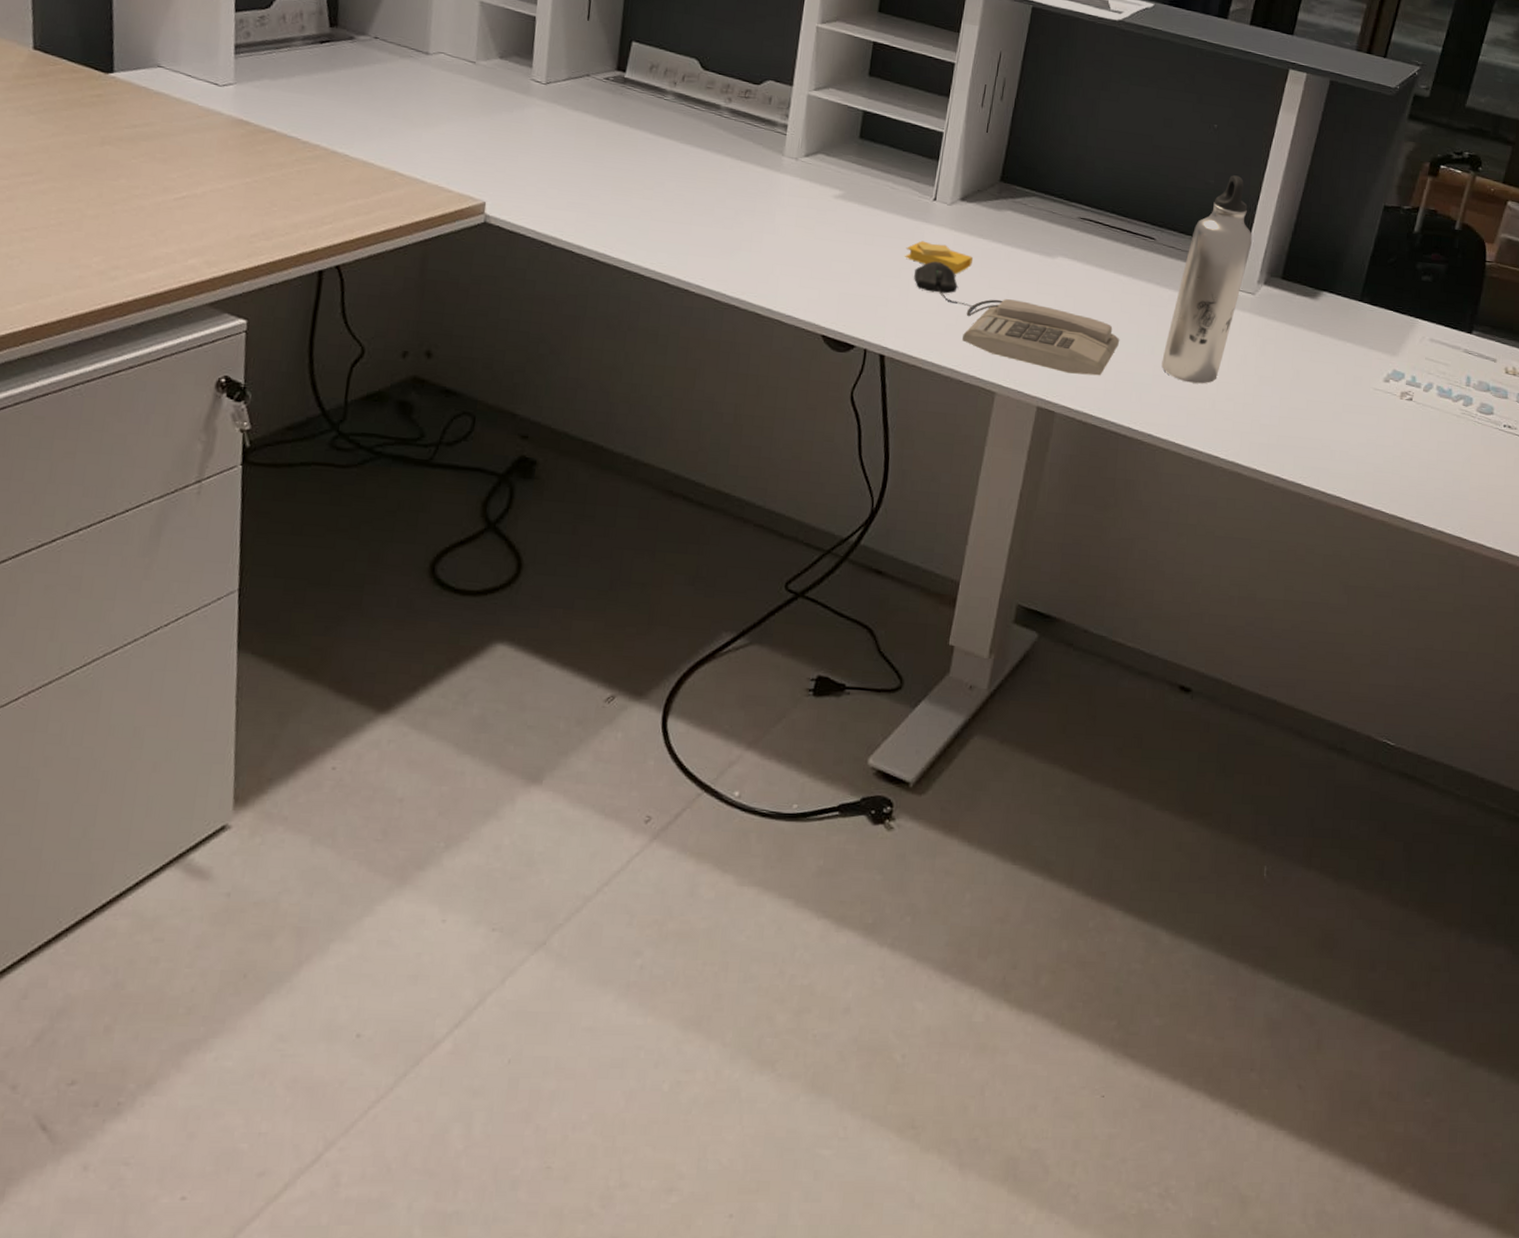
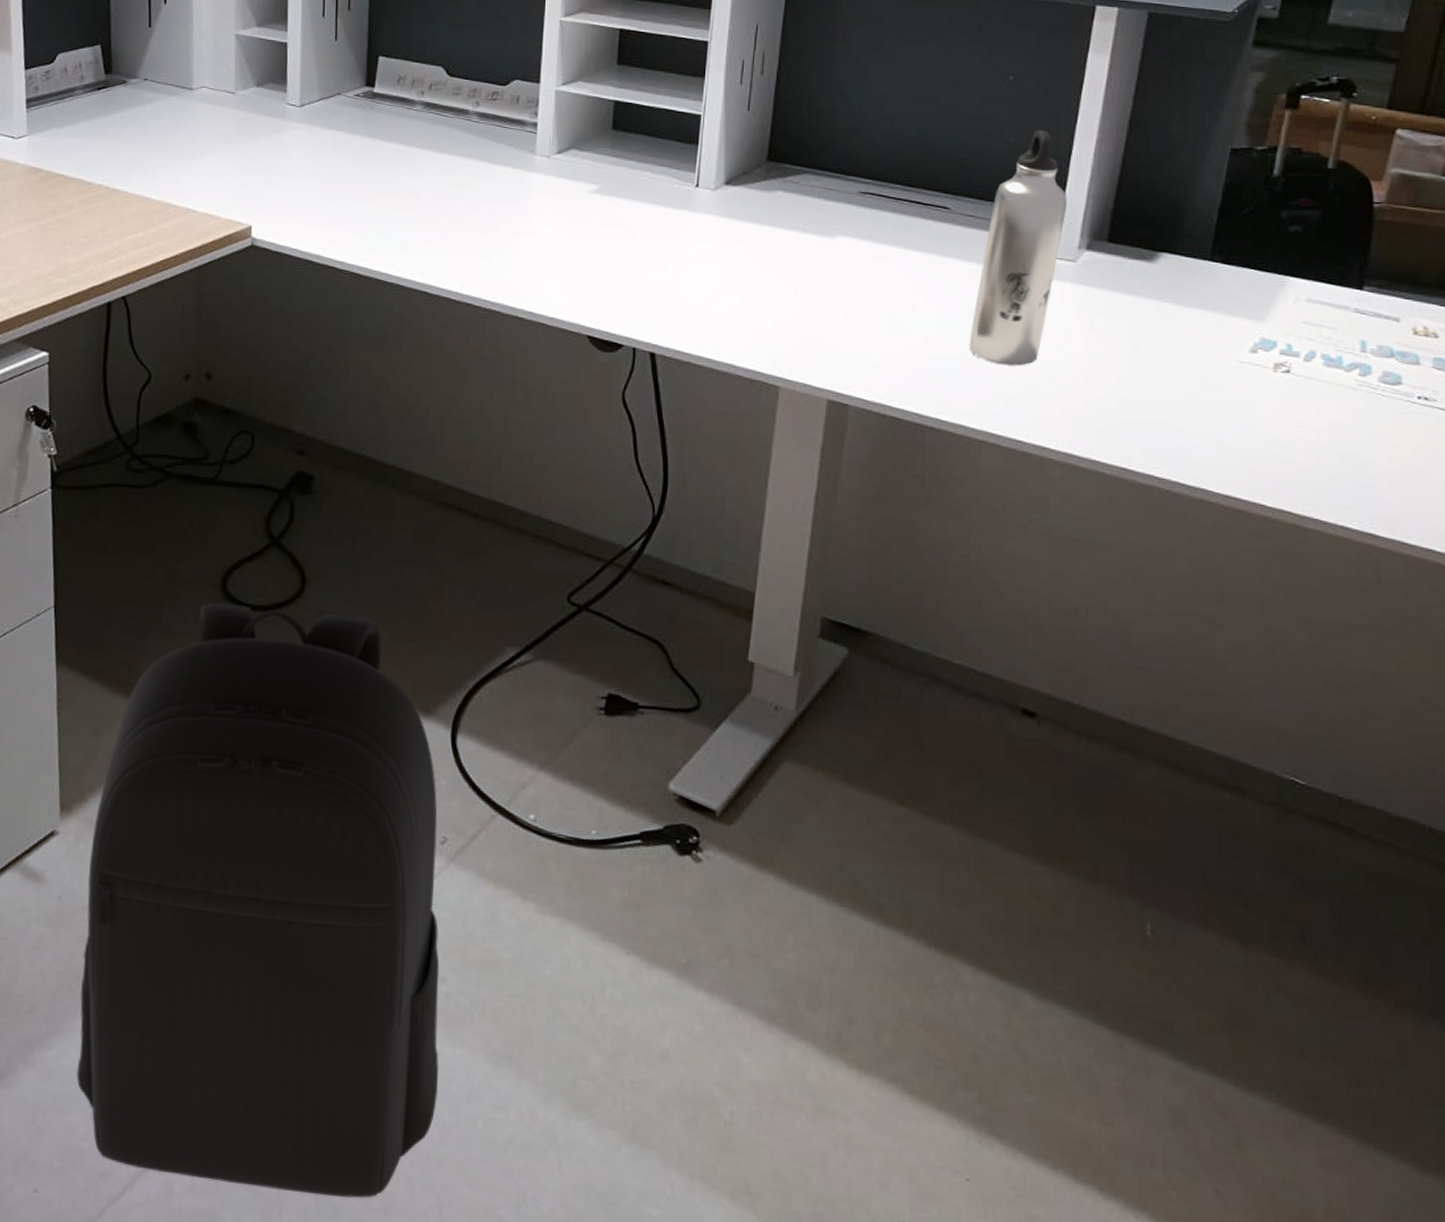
backpack: none [237,588,644,1171] -> present [76,603,440,1198]
sticky notes: present [905,240,974,274] -> none [669,230,744,263]
computer mouse: present [914,261,978,311] -> none [681,251,753,300]
telephone: present [962,299,1120,376] -> none [738,286,918,363]

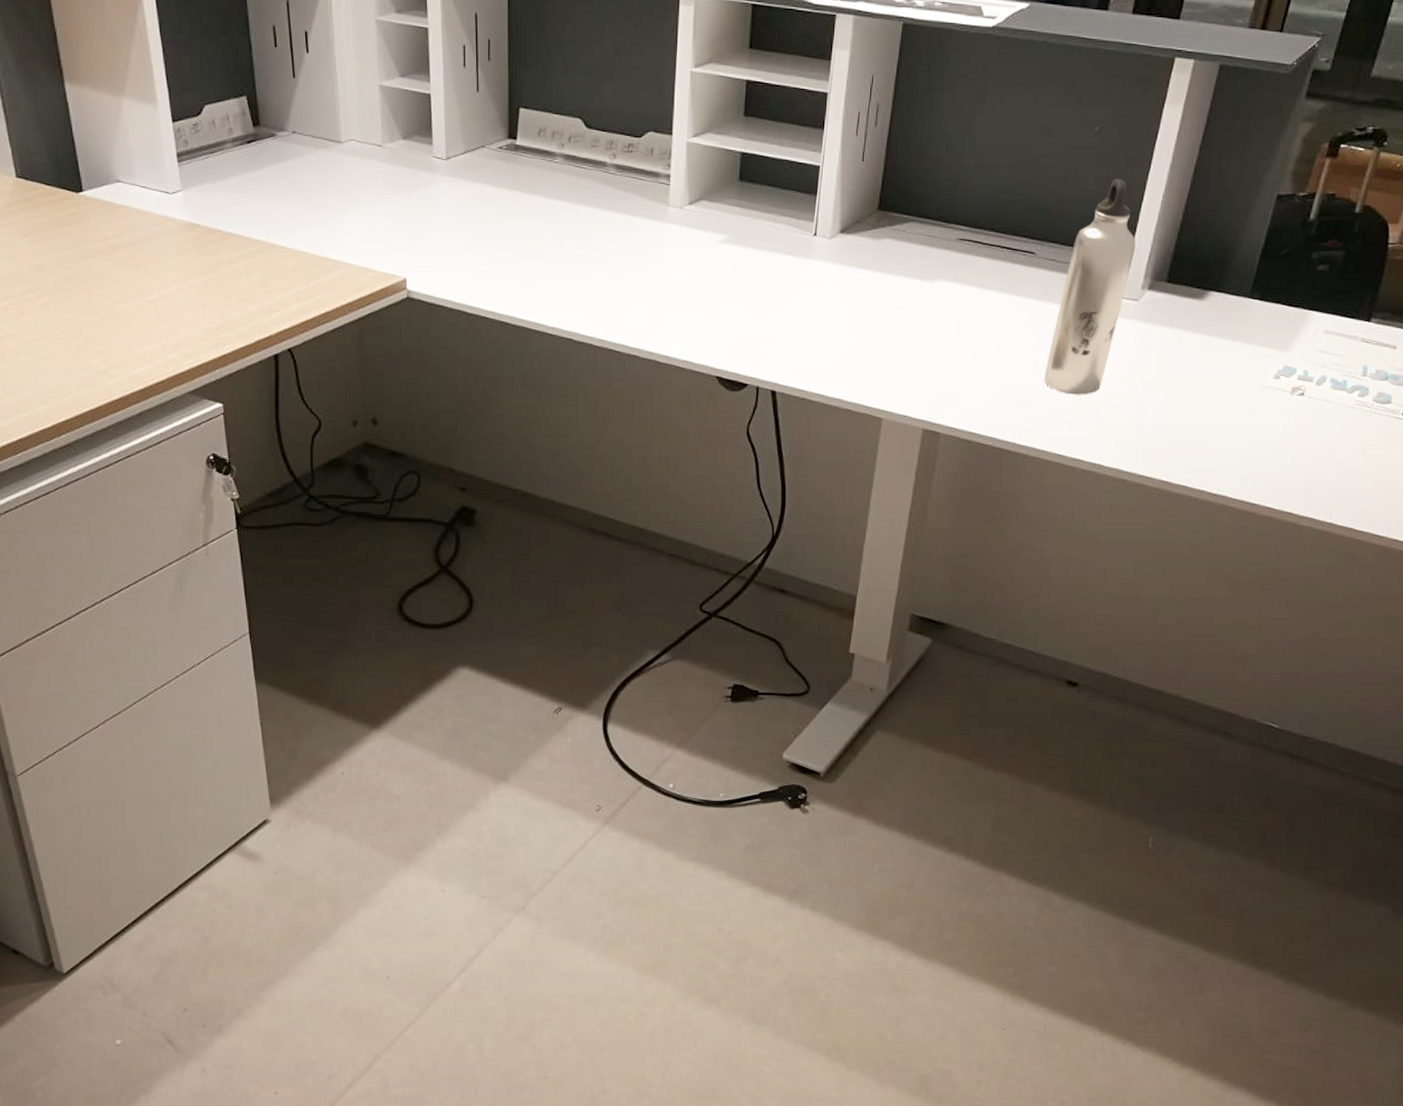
backpack: present [76,603,440,1198] -> none [299,624,598,1079]

